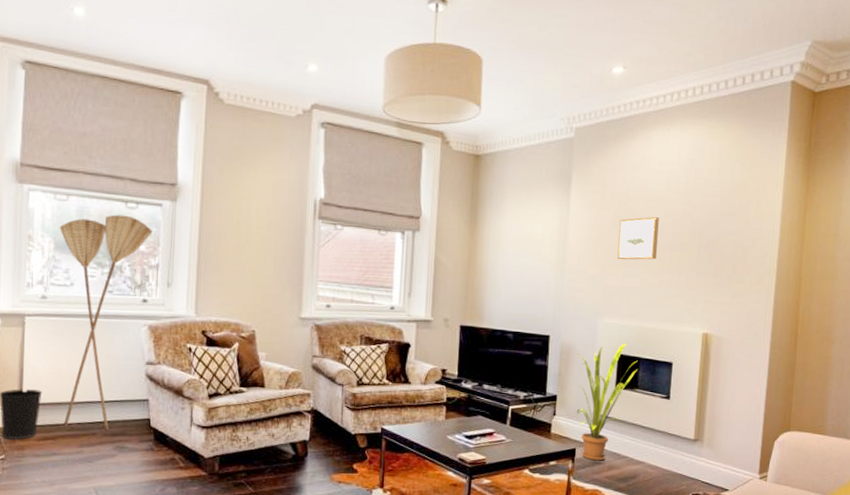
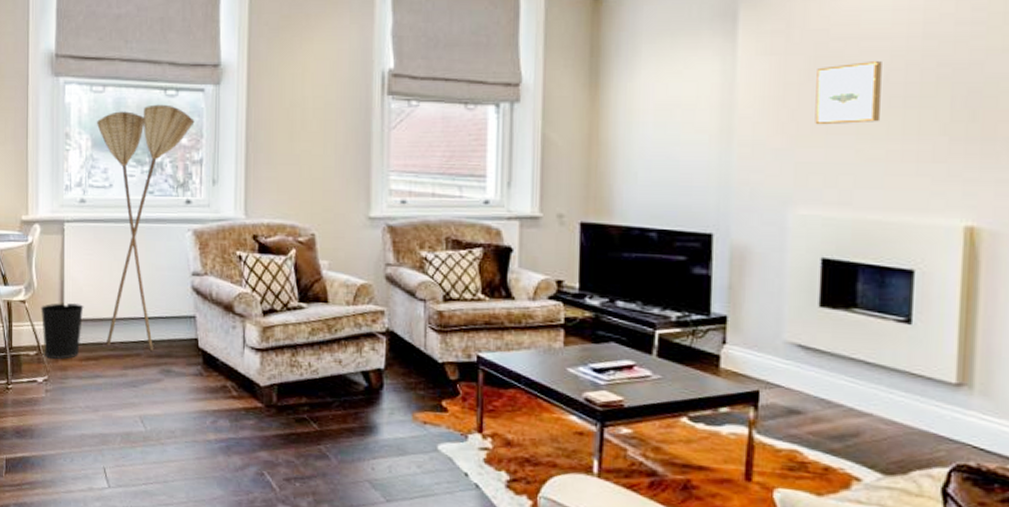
house plant: present [576,342,638,461] -> none [756,242,855,410]

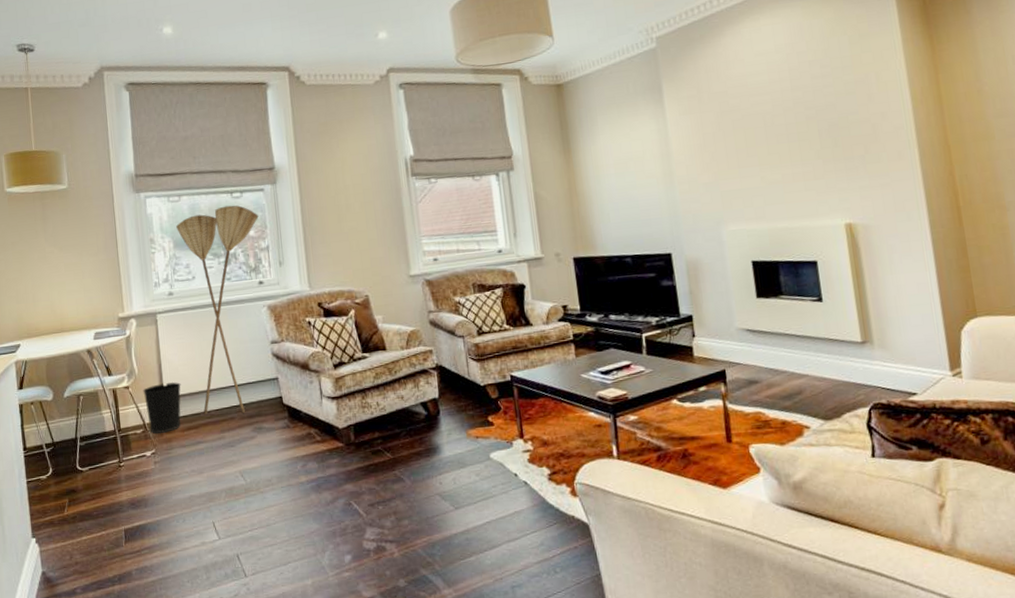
wall art: present [815,61,882,125] -> none [724,110,773,162]

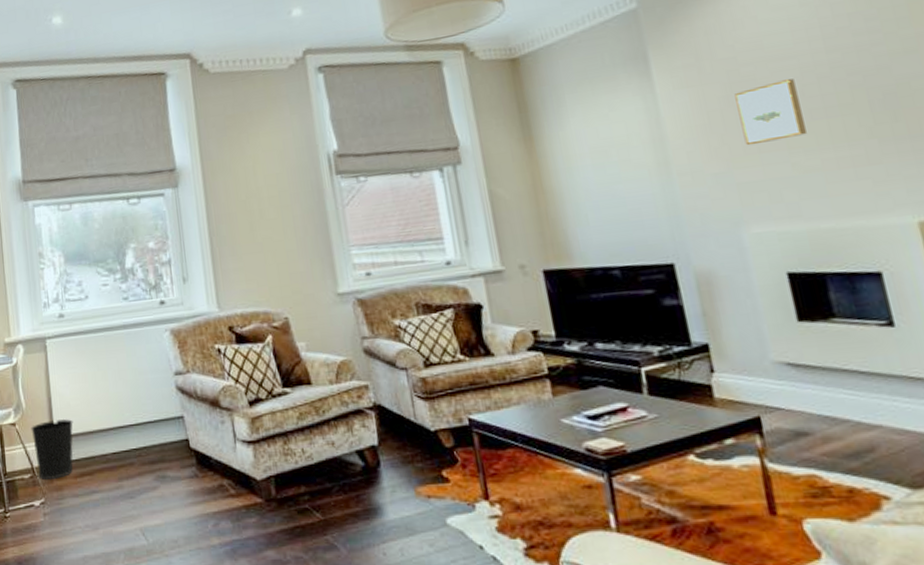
floor lamp: present [176,205,259,415] -> none [67,212,159,459]
wall art: none [724,110,773,162] -> present [734,79,807,146]

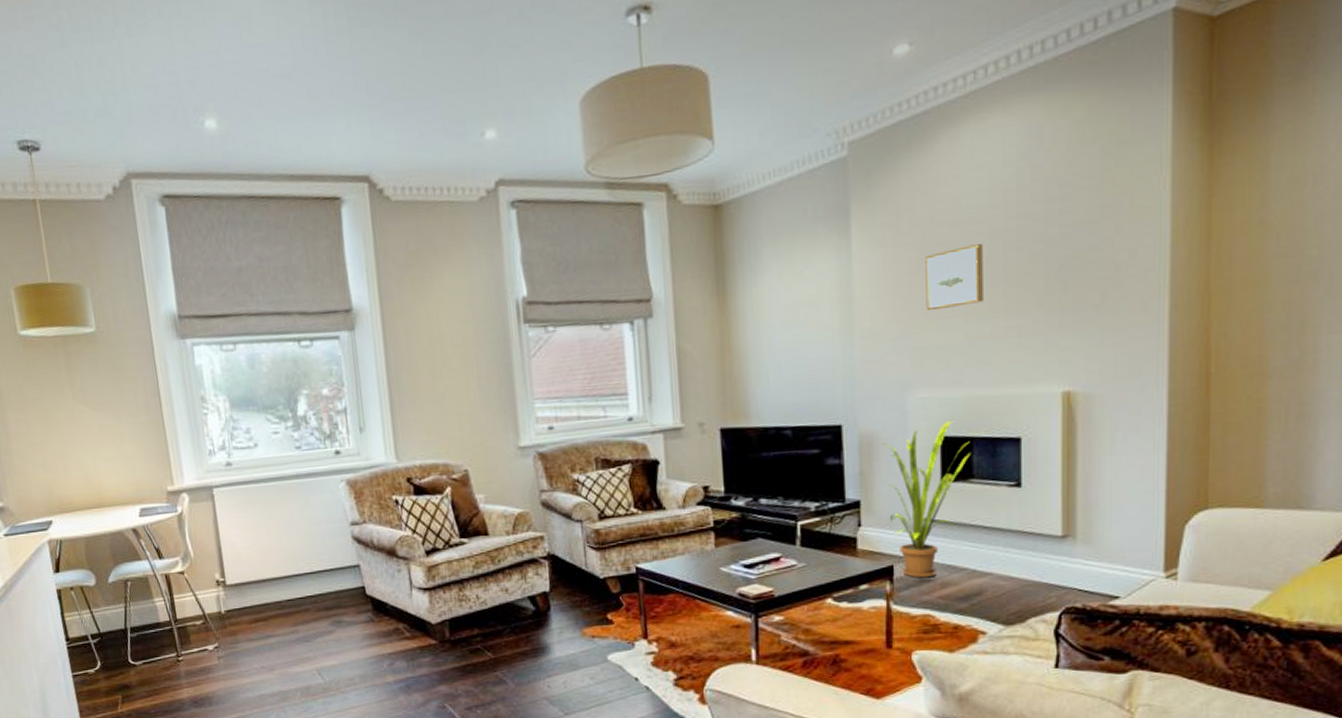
wastebasket: present [31,418,73,481] -> none [200,567,247,626]
house plant: none [722,254,826,432] -> present [882,419,970,579]

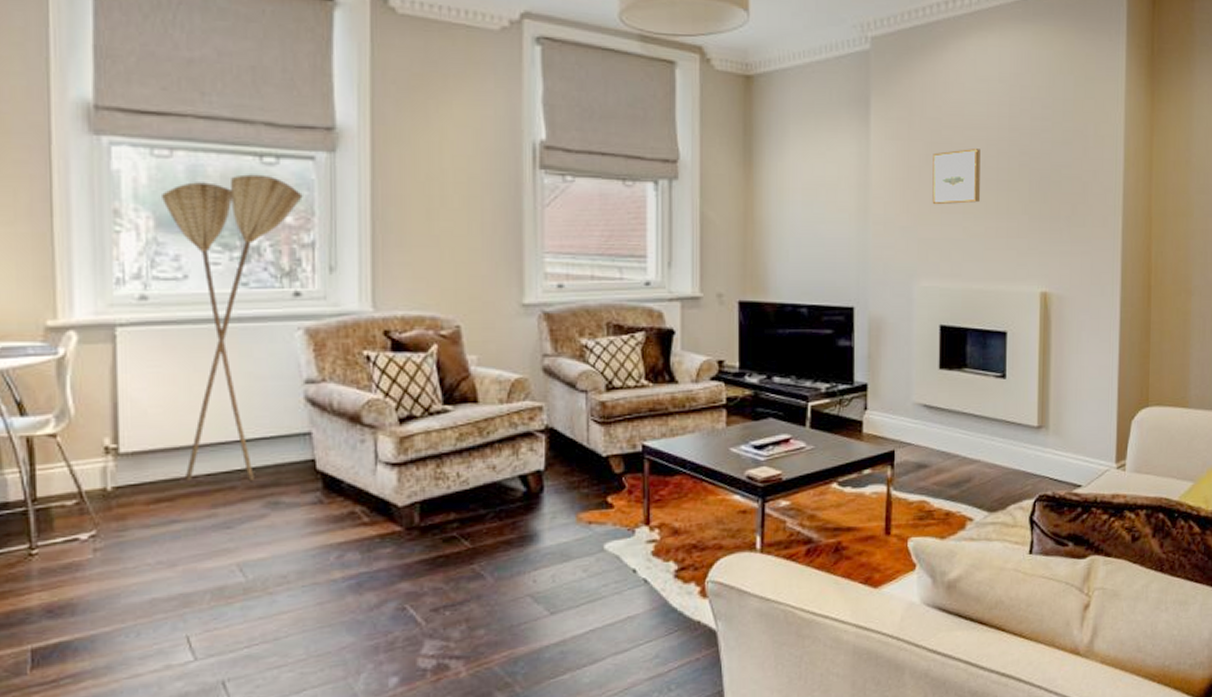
floor lamp: none [232,356,334,606] -> present [162,174,303,482]
house plant: present [882,419,970,579] -> none [889,310,965,464]

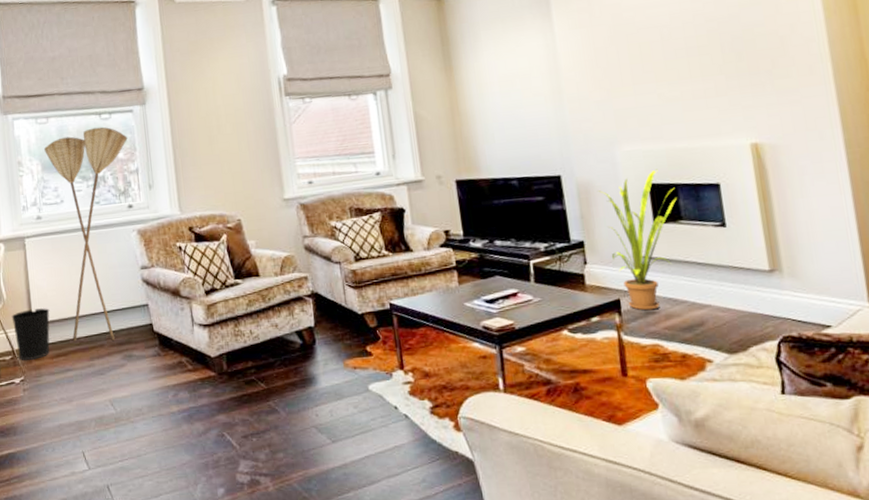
wastebasket: none [81,430,150,508] -> present [11,307,50,361]
house plant: none [889,310,965,464] -> present [598,169,677,311]
wall art: present [932,149,980,205] -> none [617,23,671,79]

